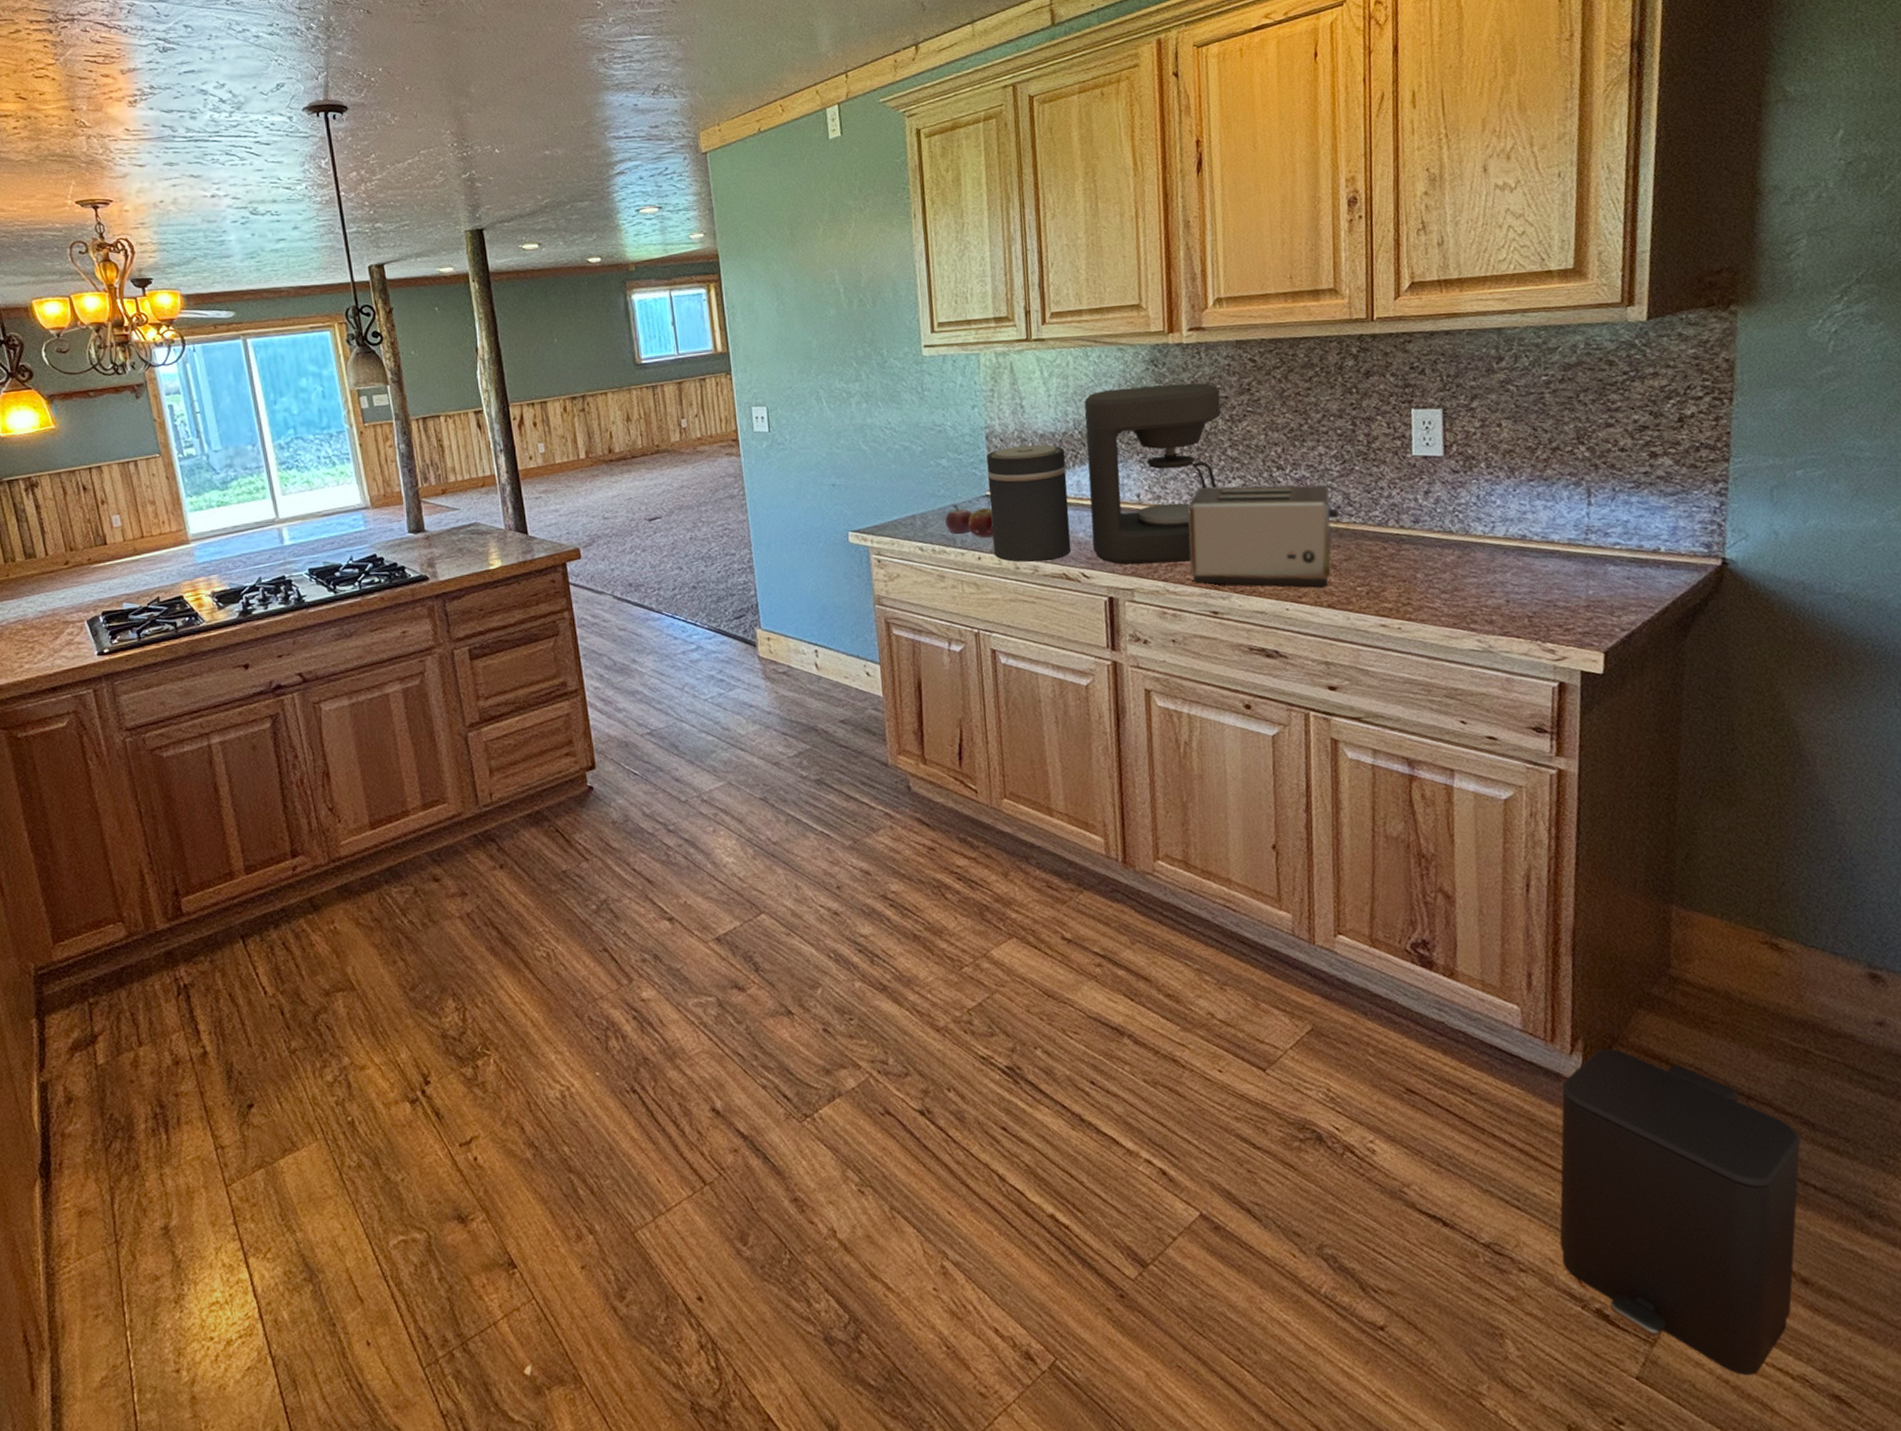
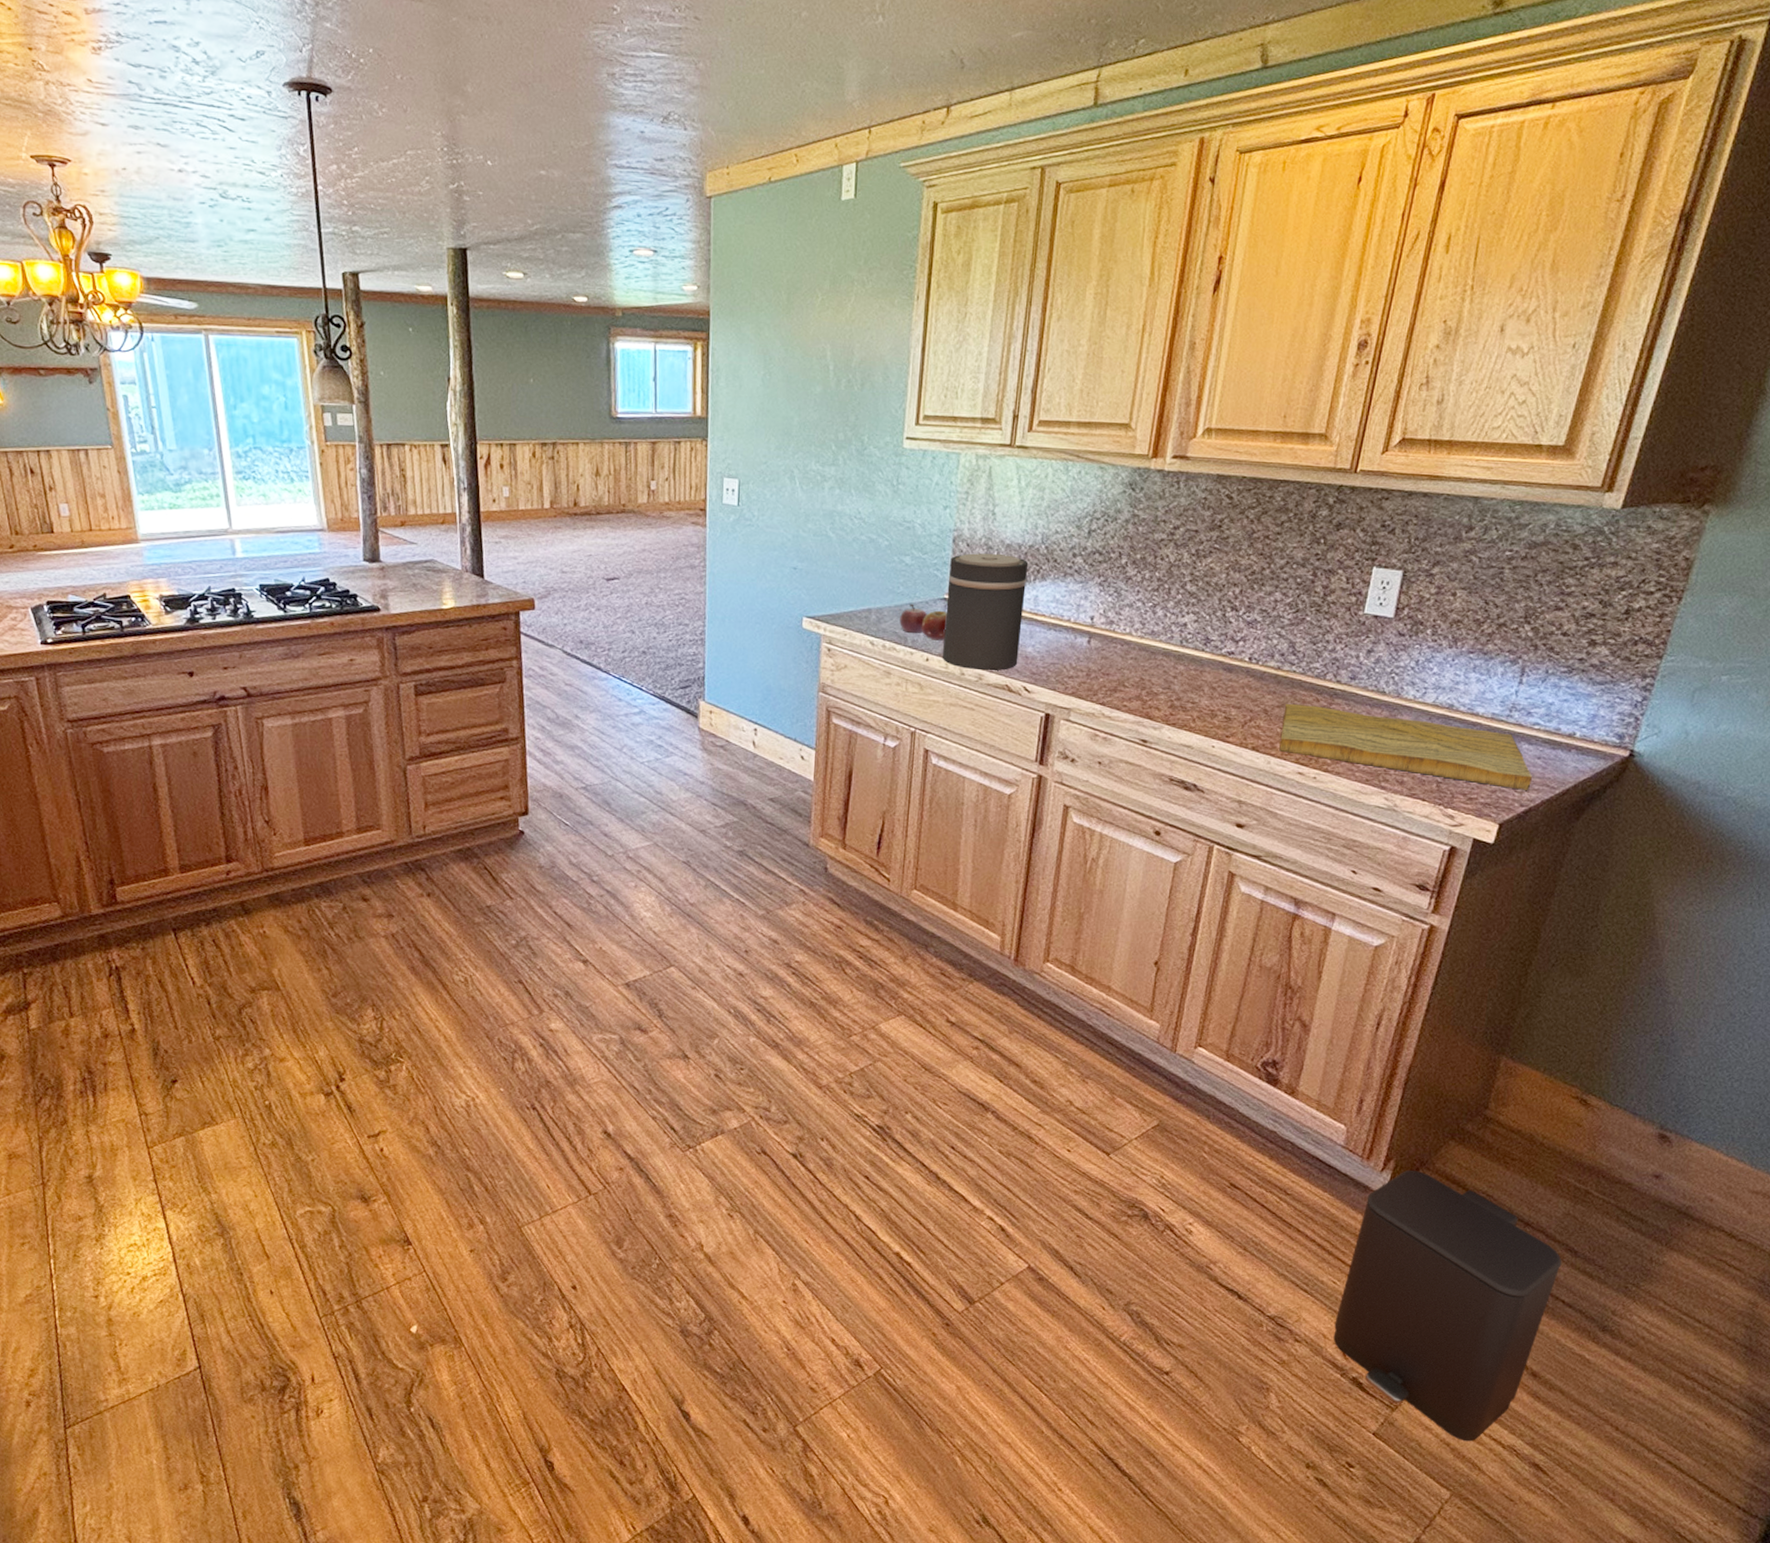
coffee maker: present [1084,383,1221,565] -> none [1039,507,1191,688]
toaster: present [1187,484,1340,588] -> none [1128,618,1282,730]
cutting board: none [1352,554,1628,614] -> present [1279,704,1533,790]

